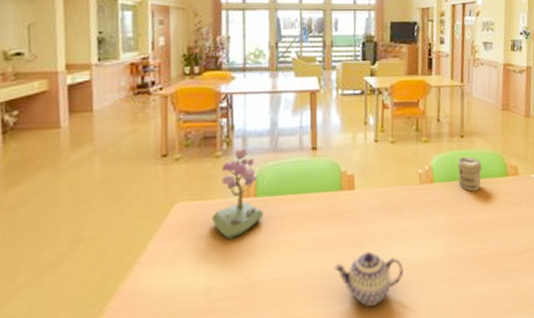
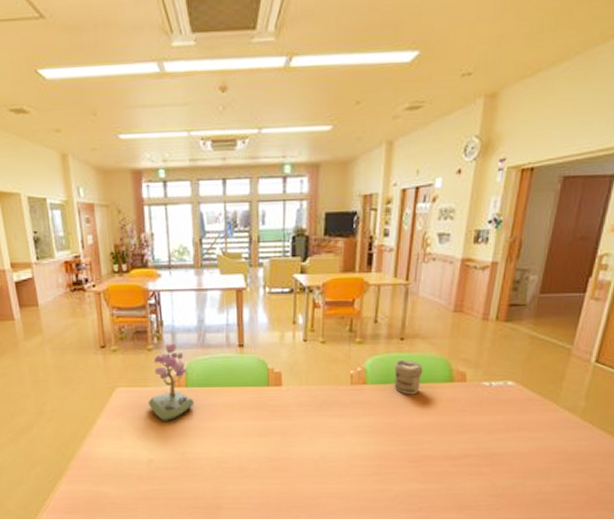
teapot: present [333,251,404,308] -> none [260,442,329,490]

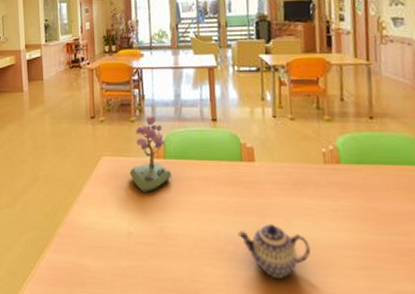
teapot: none [260,442,329,490] -> present [237,223,311,280]
jar: present [394,359,423,395] -> none [367,139,399,178]

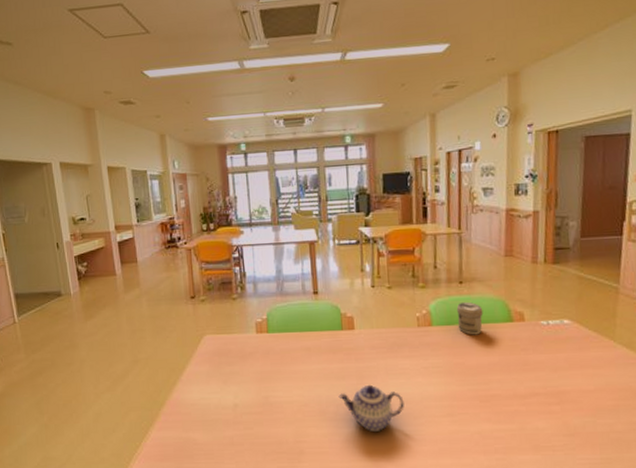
flowering plant: present [129,116,172,192] -> none [233,292,276,366]
jar: none [367,139,399,178] -> present [456,301,483,335]

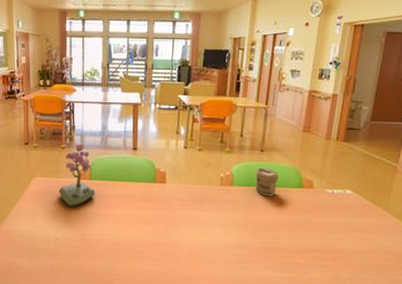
flowering plant: none [233,292,276,366] -> present [58,144,96,207]
teapot: present [338,384,404,433] -> none [146,230,202,271]

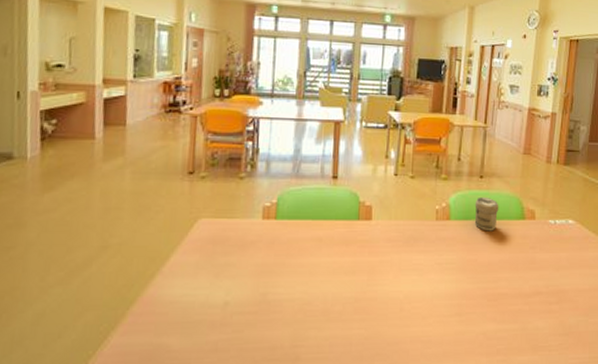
flowering plant: present [58,144,96,207] -> none [232,172,283,257]

